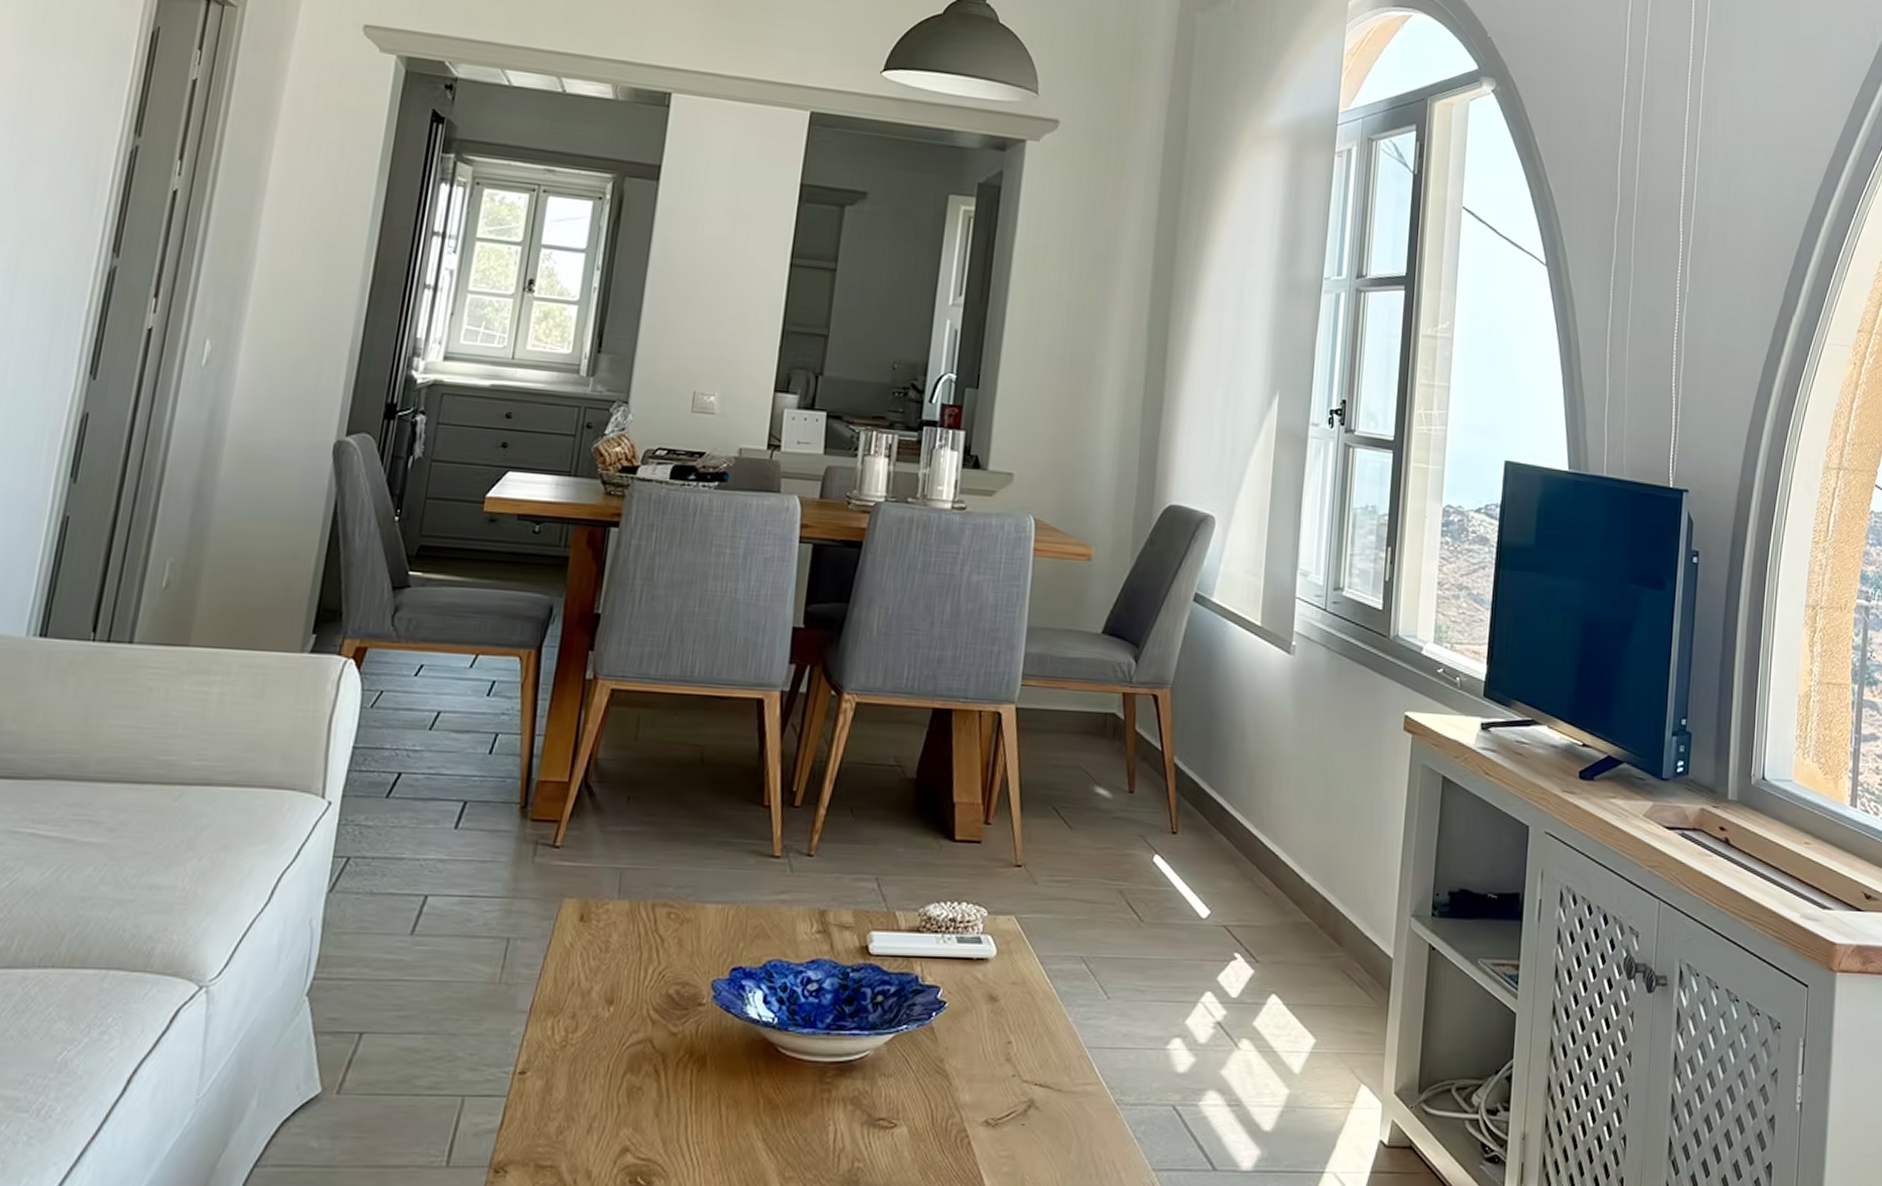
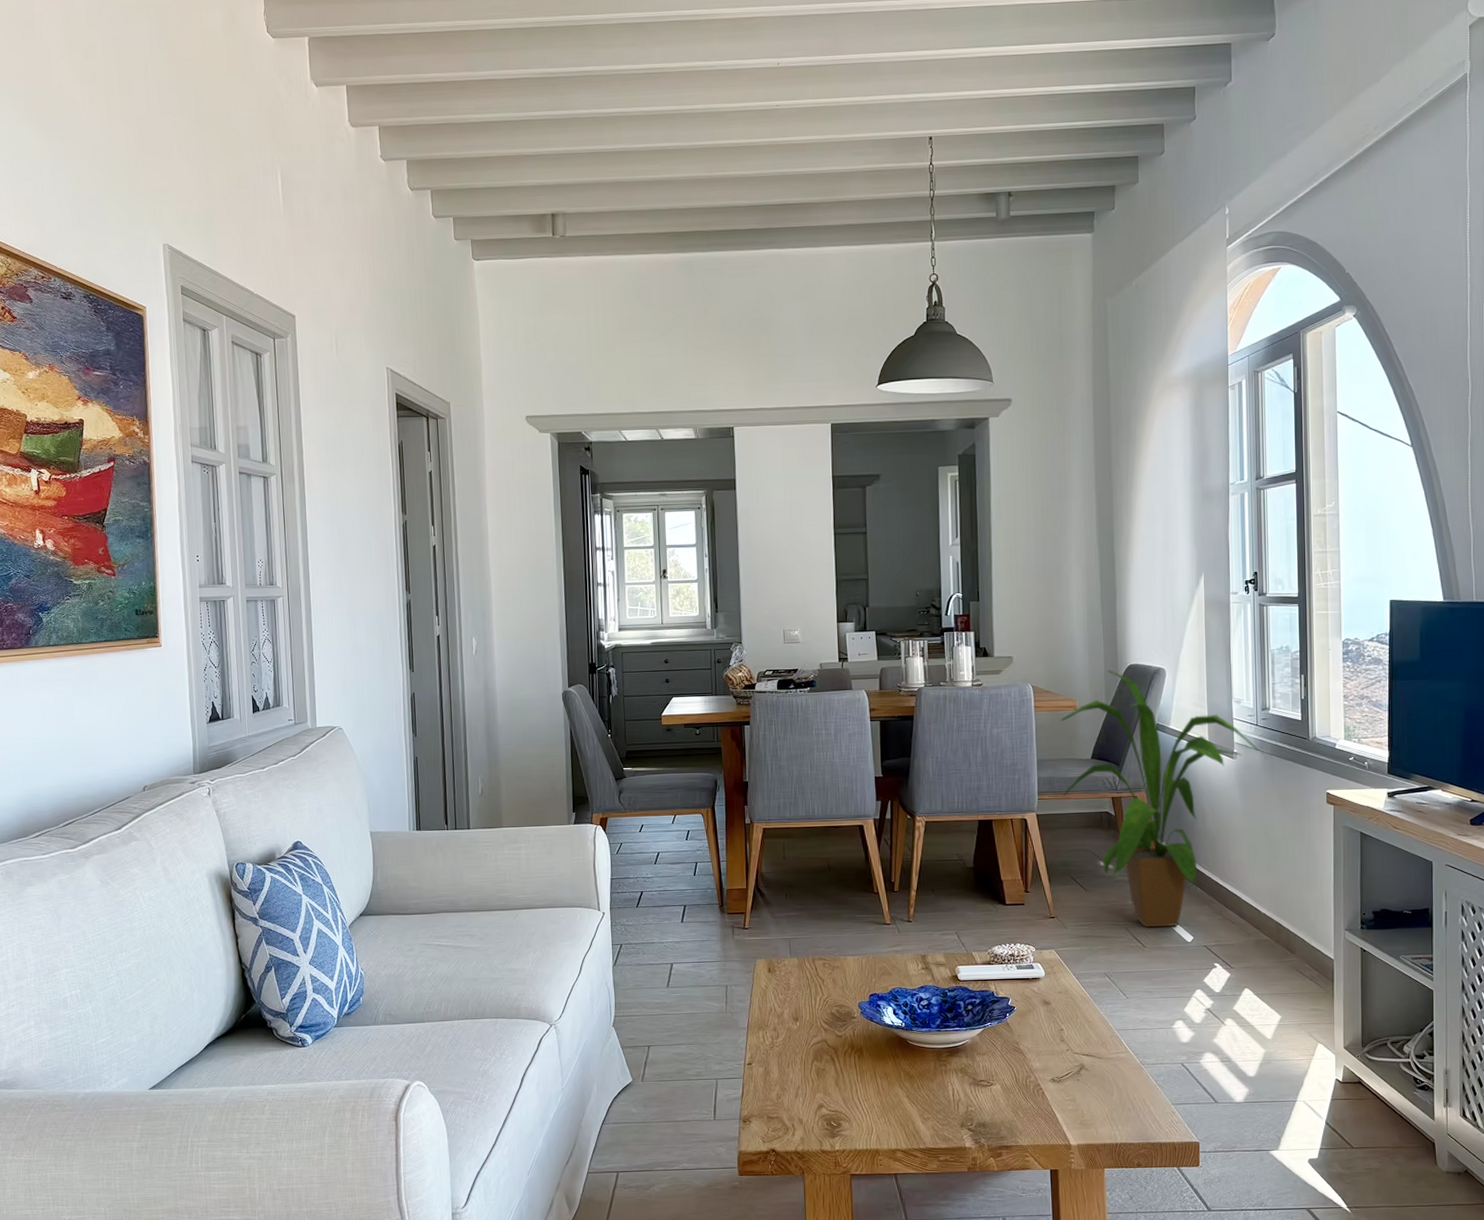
house plant: none [1056,509,1325,894] -> present [1060,670,1259,928]

